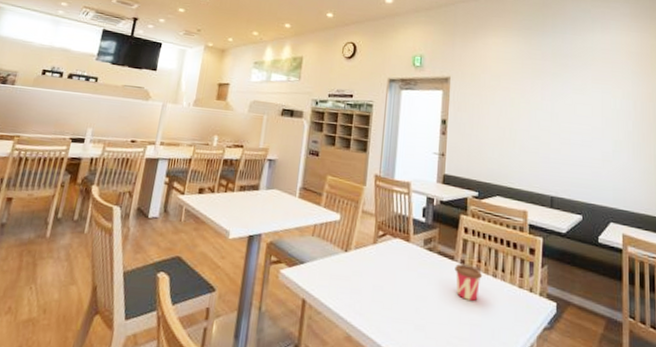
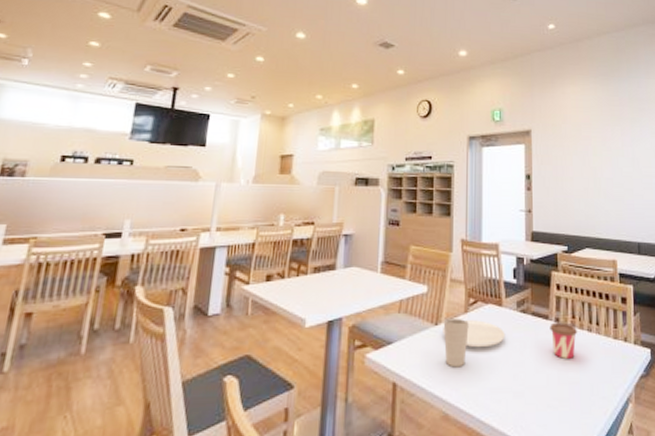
plate: none [351,251,411,279] -> present [443,320,505,348]
cup: none [352,247,377,294] -> present [443,317,469,368]

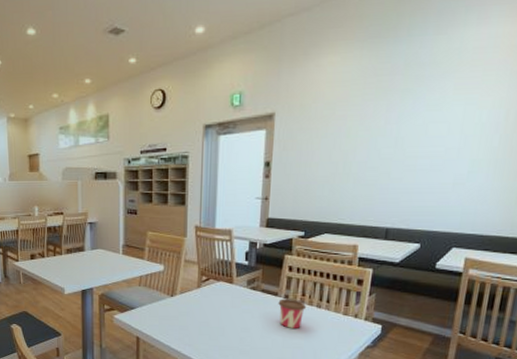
cup: present [443,317,469,368] -> none [178,291,201,329]
plate: present [443,320,505,348] -> none [178,294,235,316]

